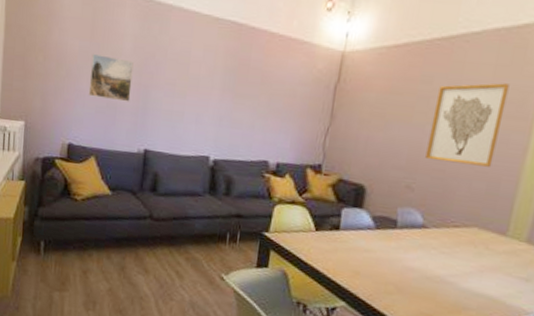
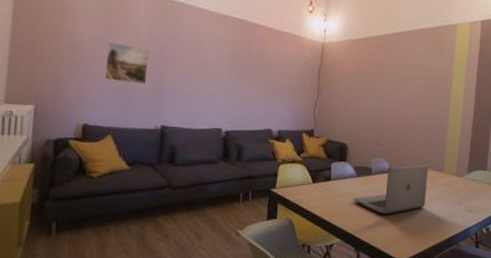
laptop: none [366,219,484,283] -> present [352,164,429,216]
wall art: present [425,83,510,167] -> none [386,65,434,124]

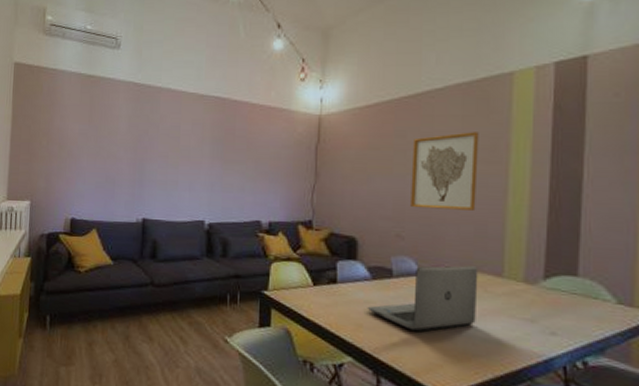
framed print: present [104,42,149,85] -> none [88,135,129,176]
wall art: none [386,65,434,124] -> present [410,132,479,211]

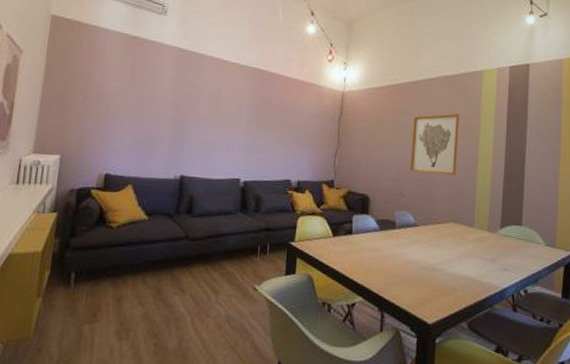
laptop: present [367,265,478,332] -> none [375,218,457,273]

